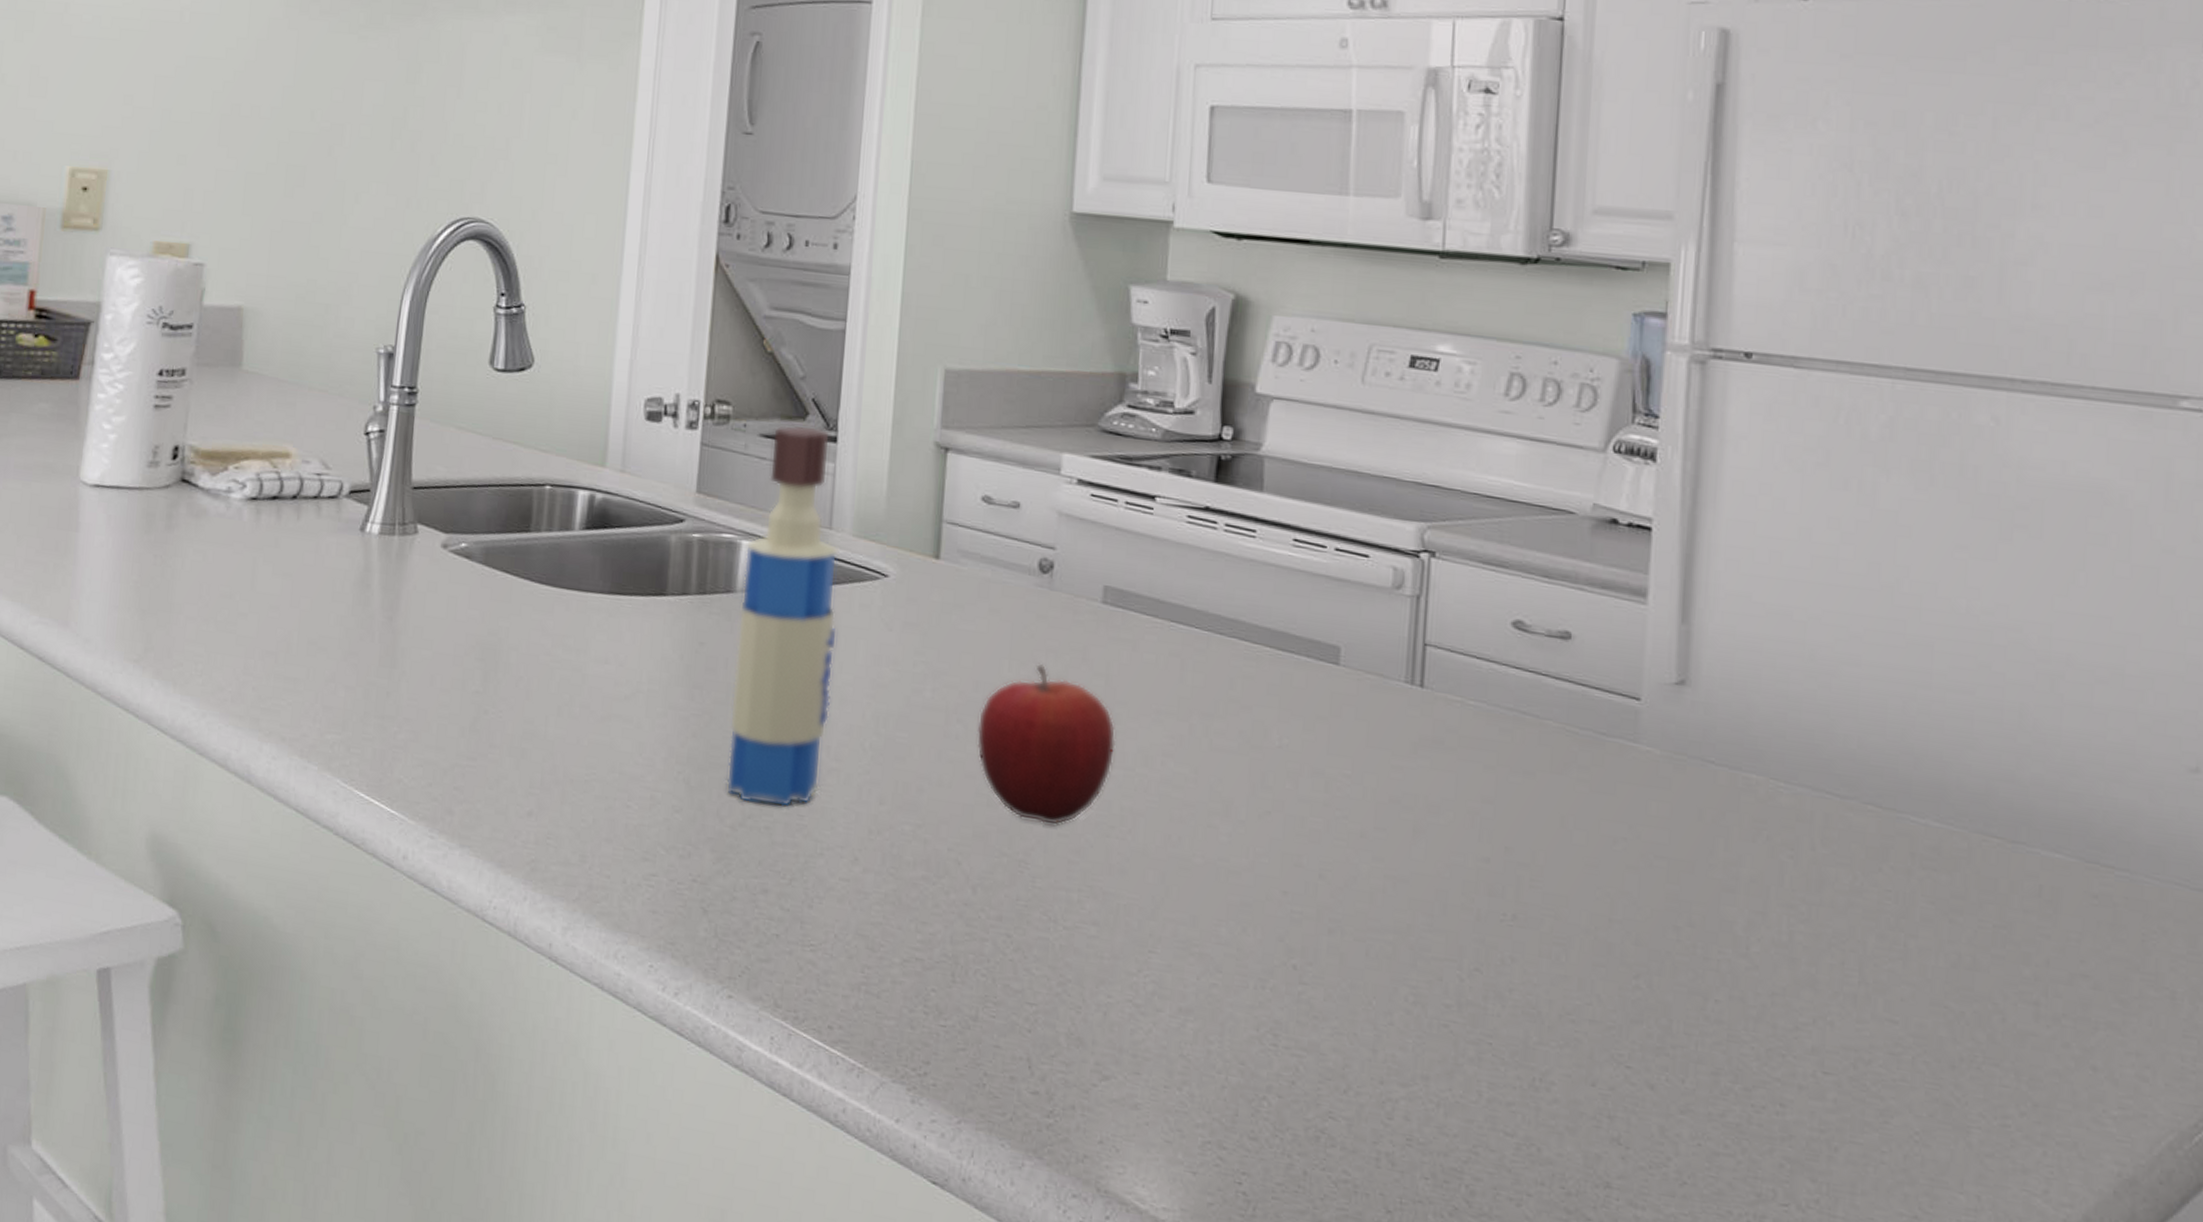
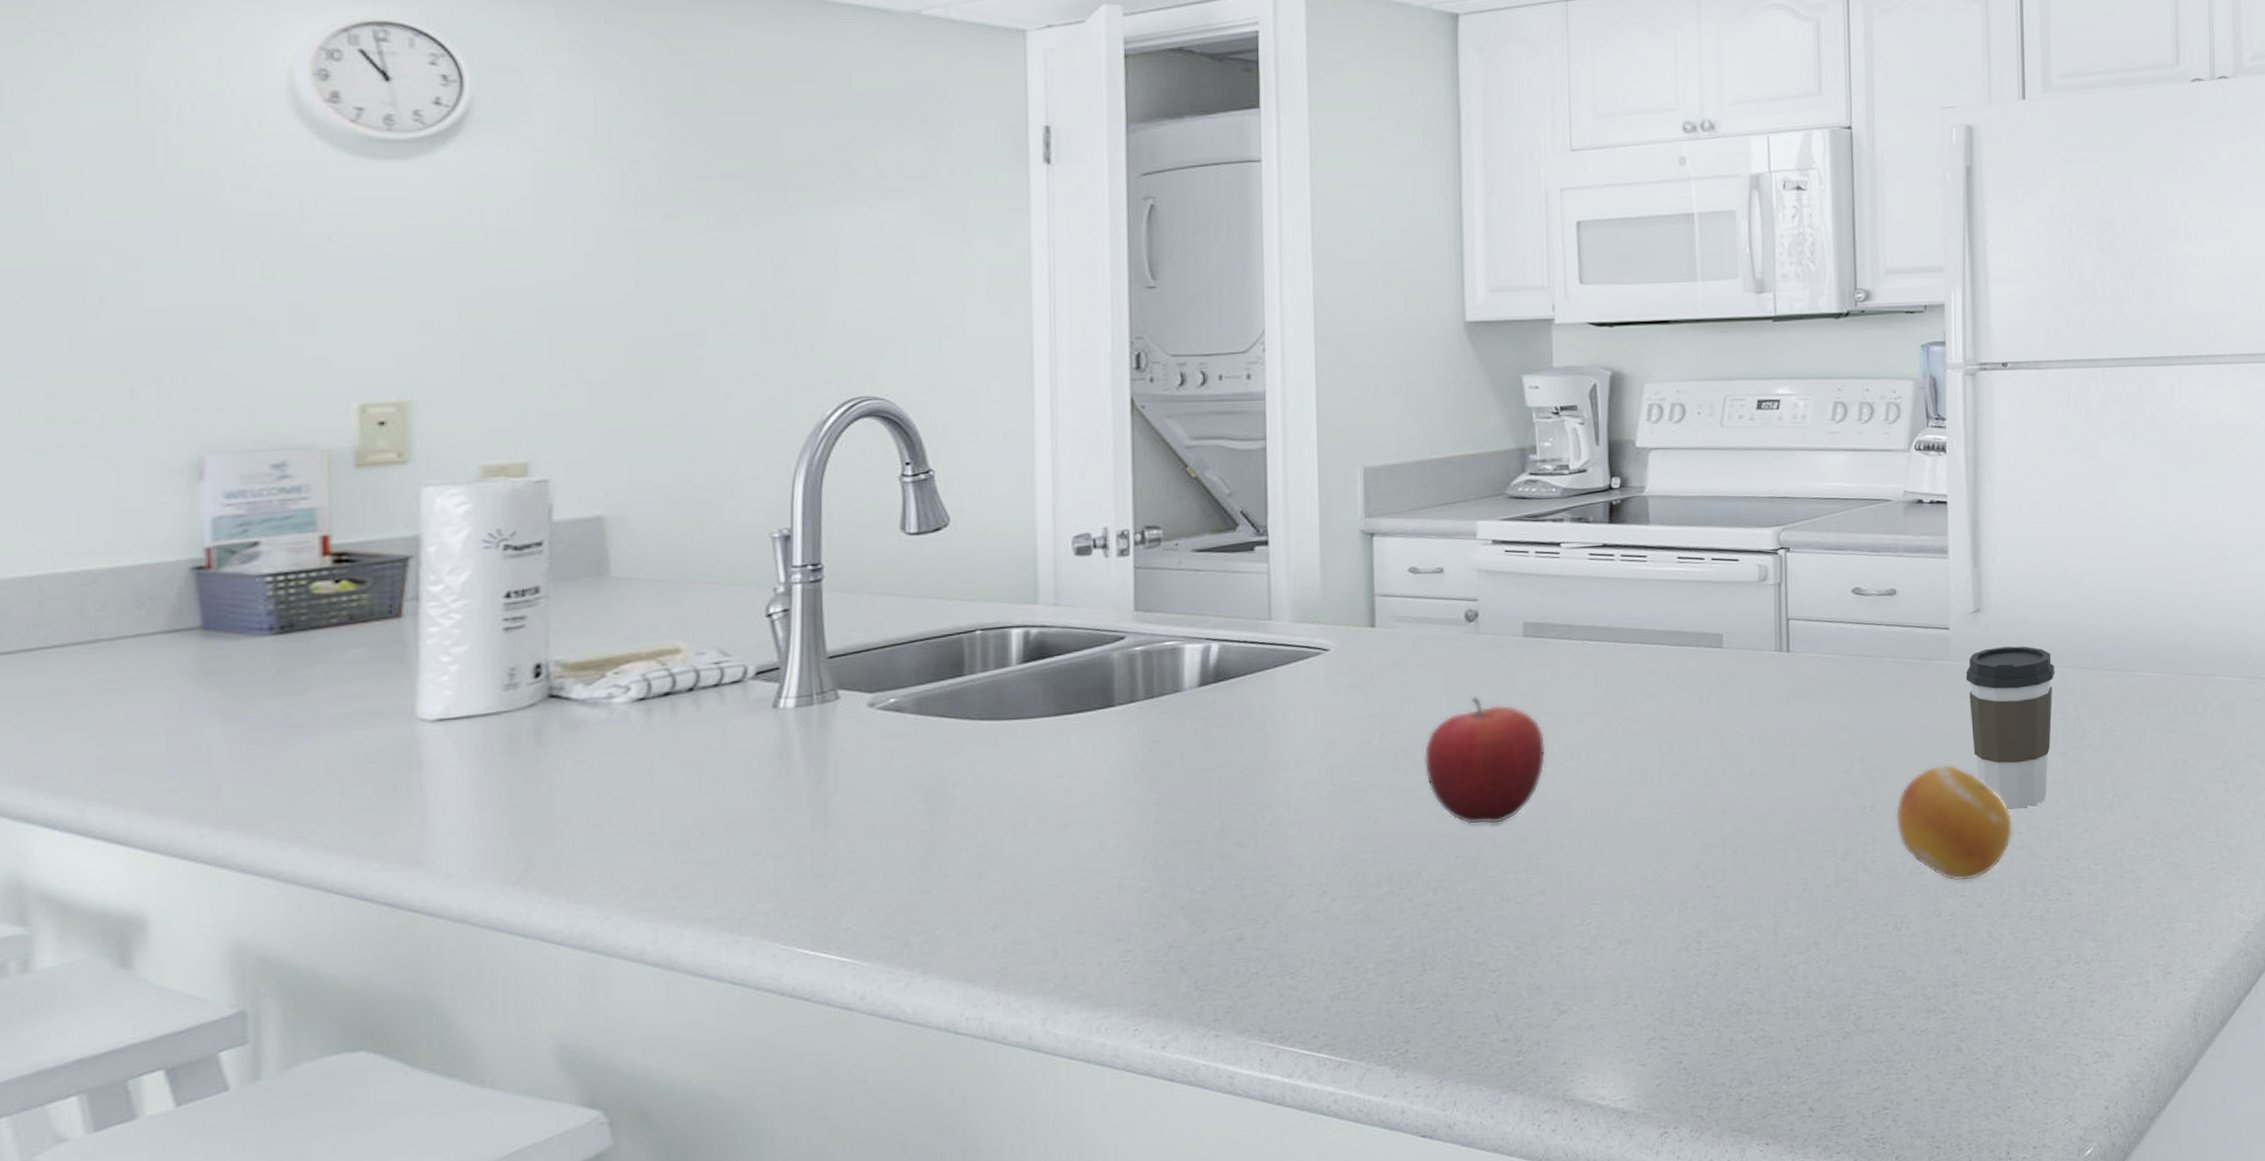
tequila bottle: present [726,424,840,807] -> none [1189,534,1287,868]
fruit: none [1544,879,1709,1049] -> present [1895,764,2014,882]
coffee cup: none [1657,737,1787,969] -> present [1965,646,2055,809]

